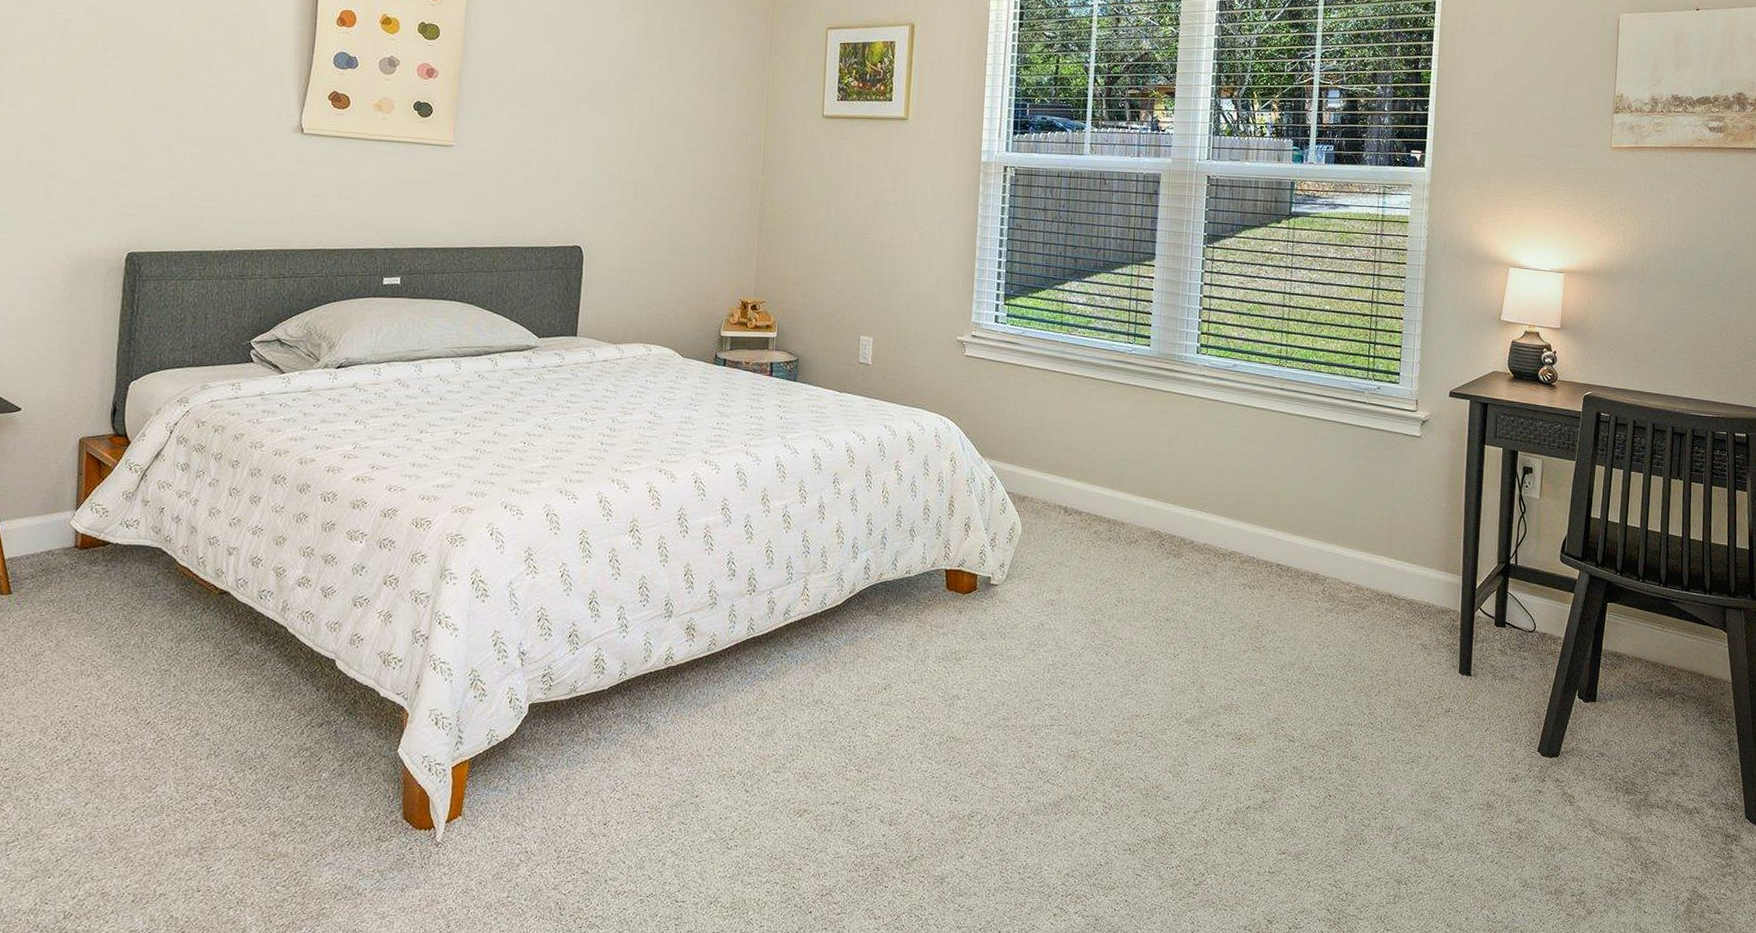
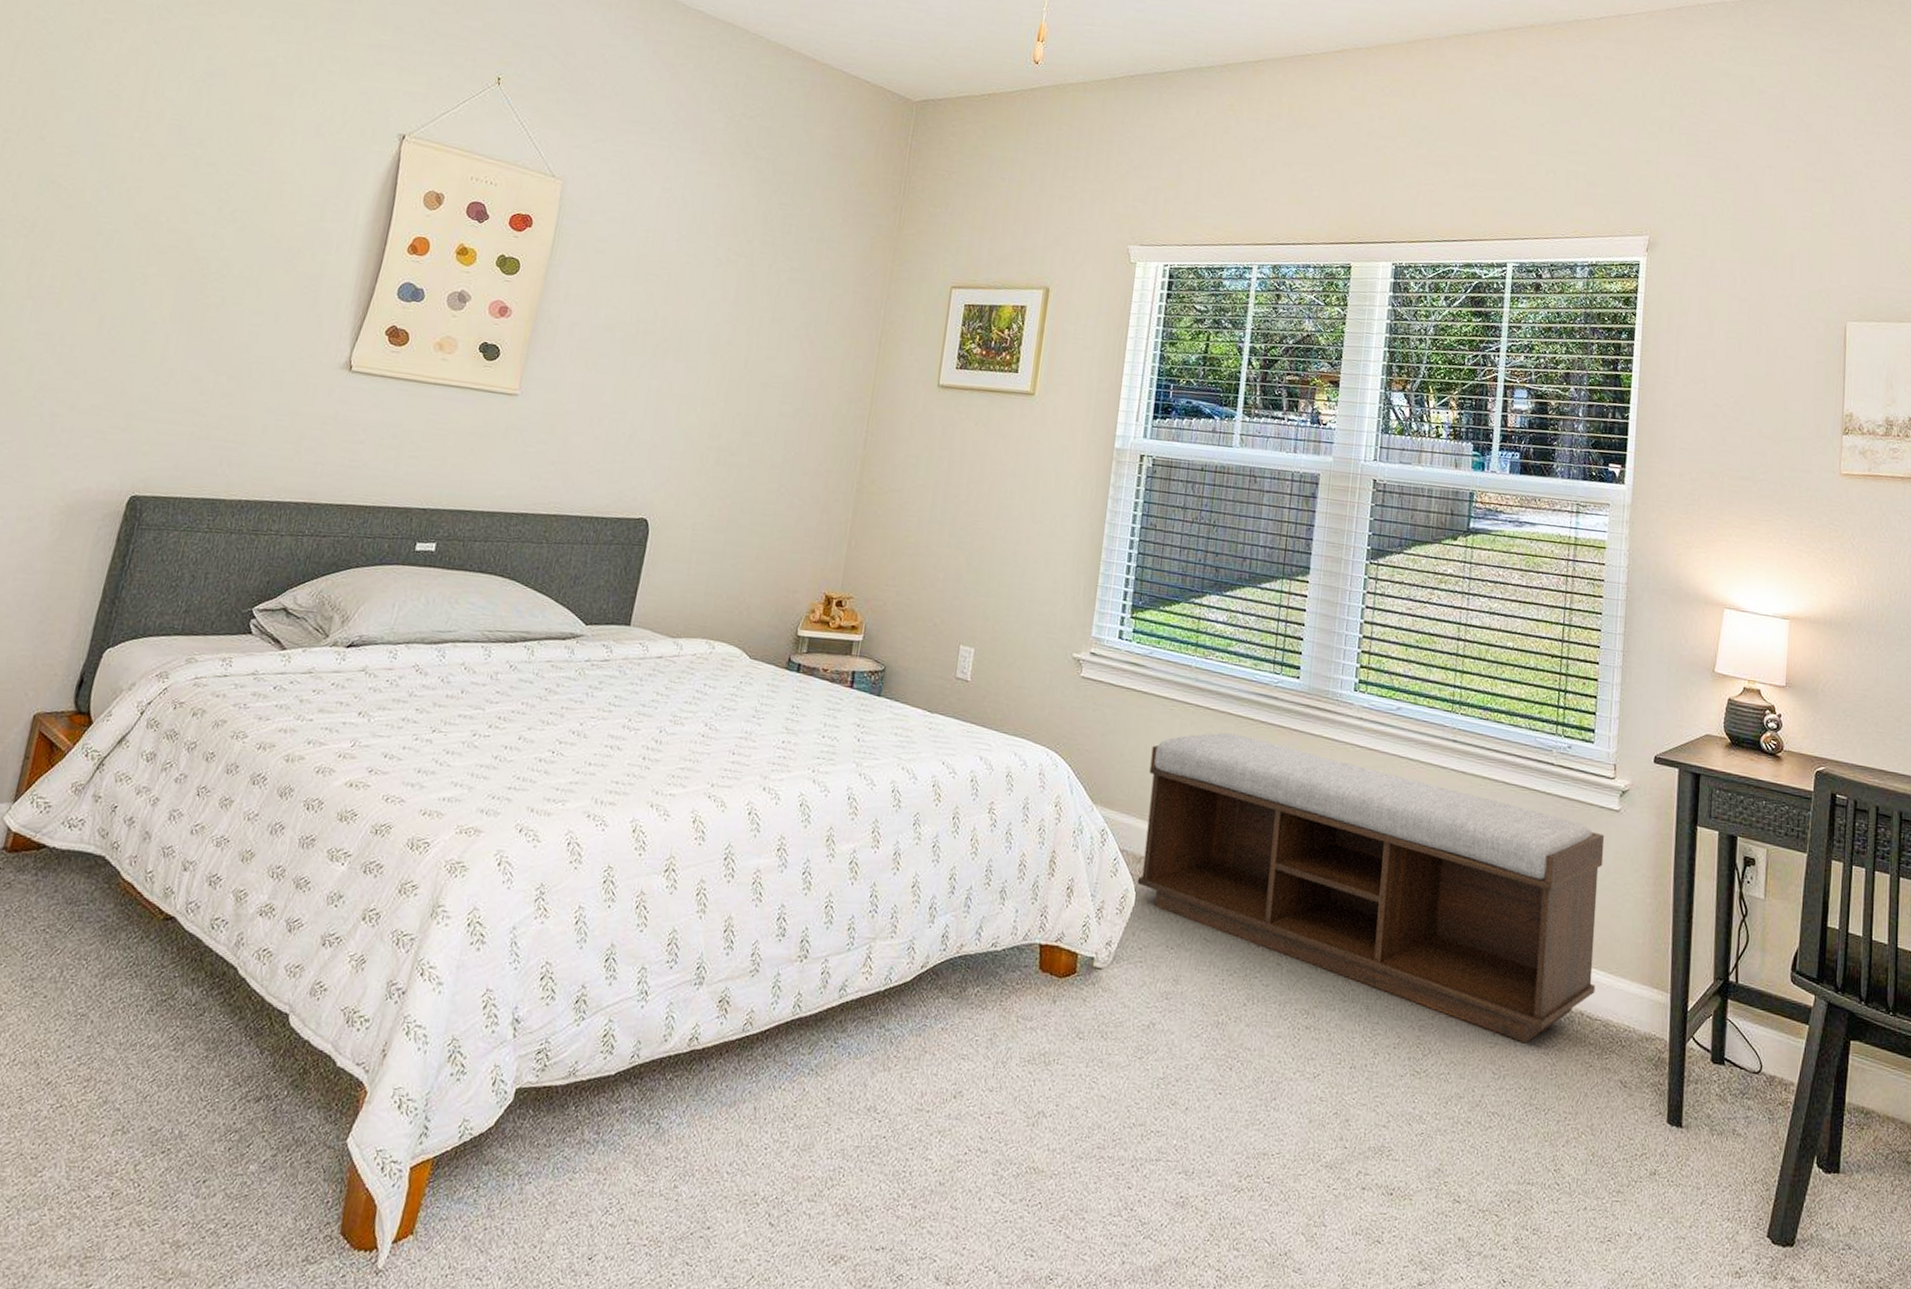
bench: none [1022,394,1408,621] -> present [1137,732,1605,1044]

